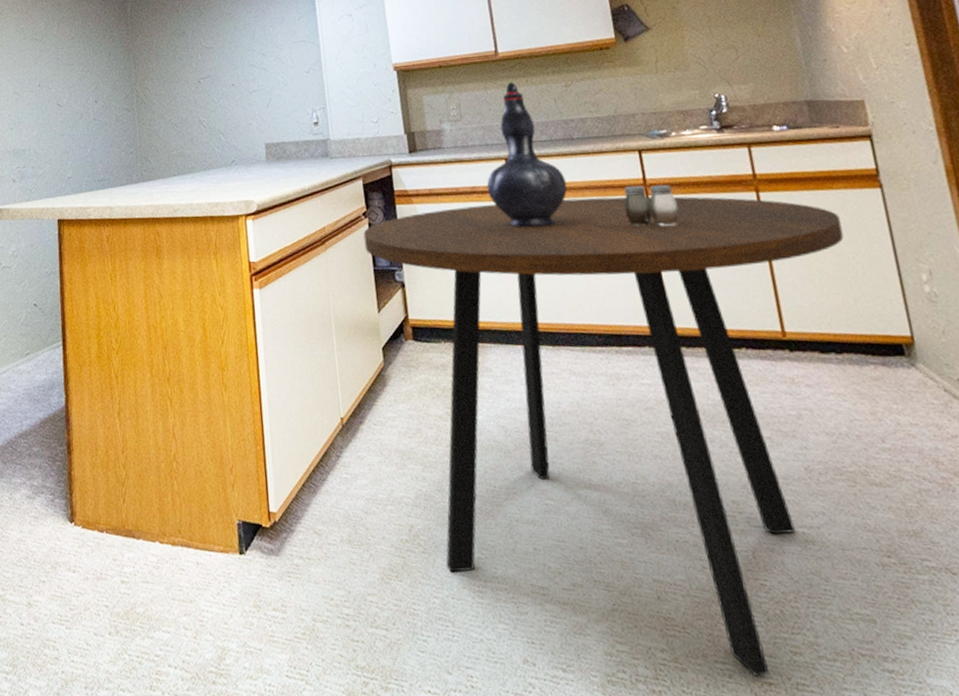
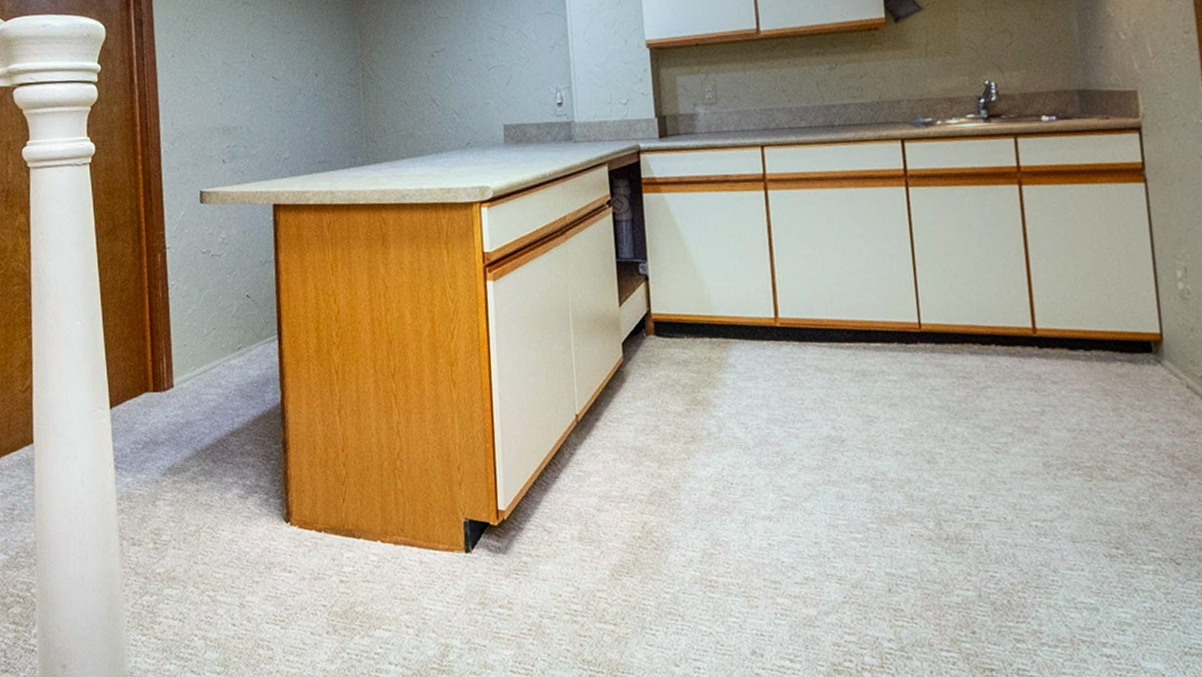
dining table: present [363,196,844,676] -> none [606,188,1103,663]
decorative vase: present [486,82,568,227] -> none [740,63,825,219]
salt and pepper shaker: present [624,184,680,227] -> none [883,175,939,219]

